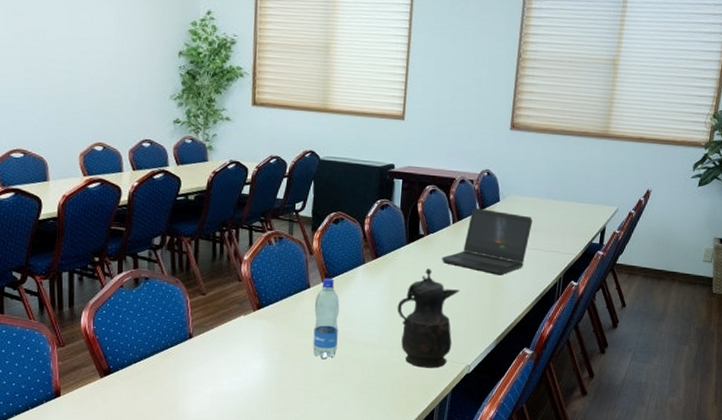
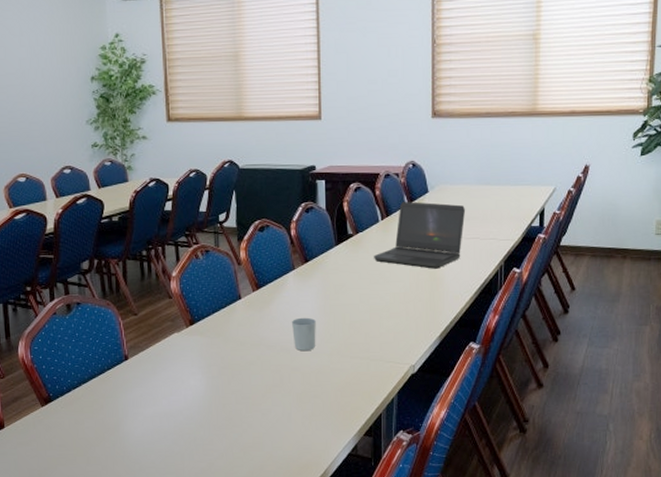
bottle: present [313,278,340,360] -> none [248,288,274,371]
cup: none [356,311,381,343] -> present [291,317,316,351]
coffeepot: present [397,269,460,368] -> none [332,268,396,372]

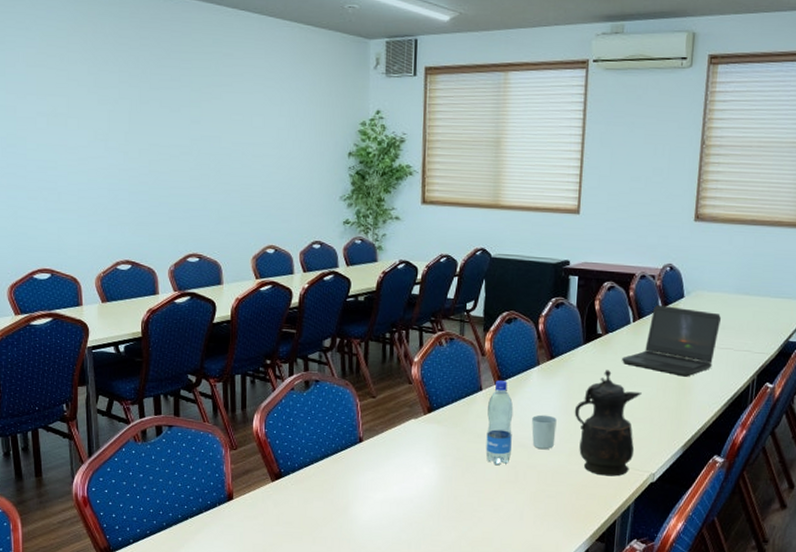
bottle: none [248,288,274,371] -> present [485,380,514,466]
coffeepot: none [332,268,396,372] -> present [574,370,642,477]

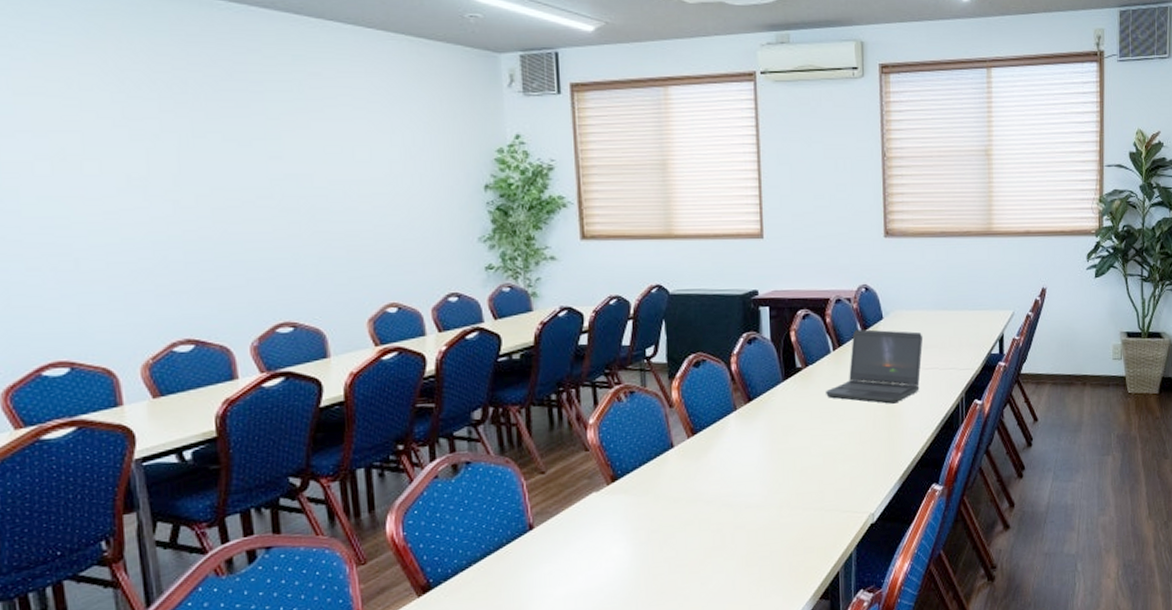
bottle: present [485,380,514,466] -> none [682,433,715,532]
cup: present [531,414,557,449] -> none [733,465,763,505]
coffeepot: present [574,370,642,477] -> none [780,406,851,525]

